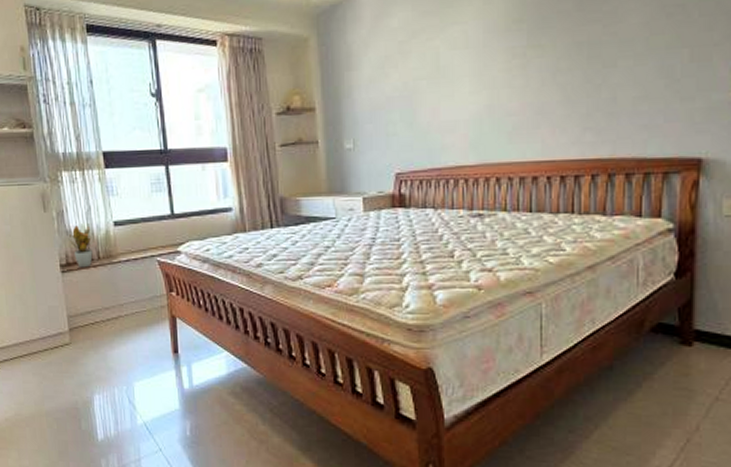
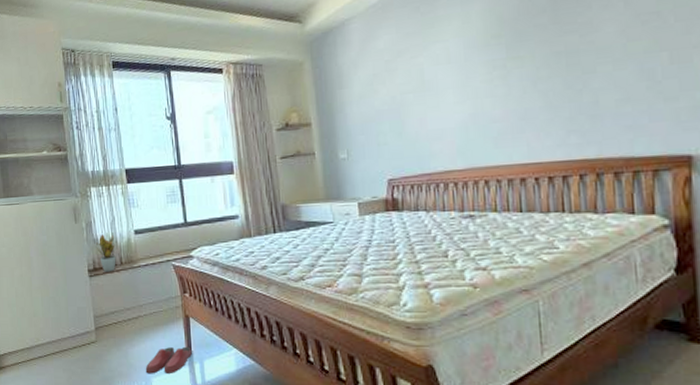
slippers: none [126,349,179,378] -> present [145,346,192,374]

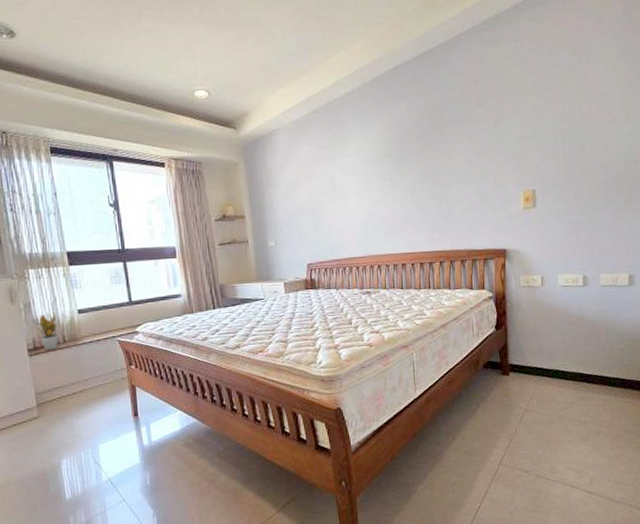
slippers: present [145,346,192,374] -> none [91,412,139,442]

